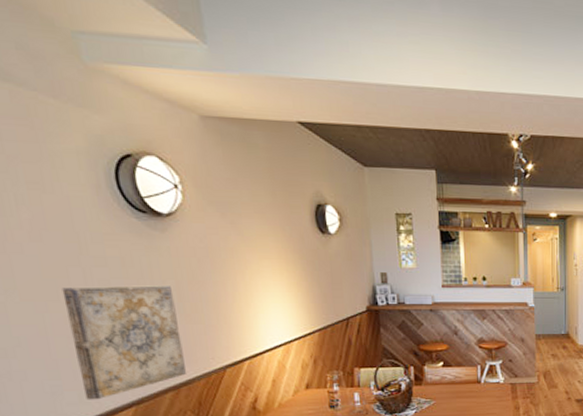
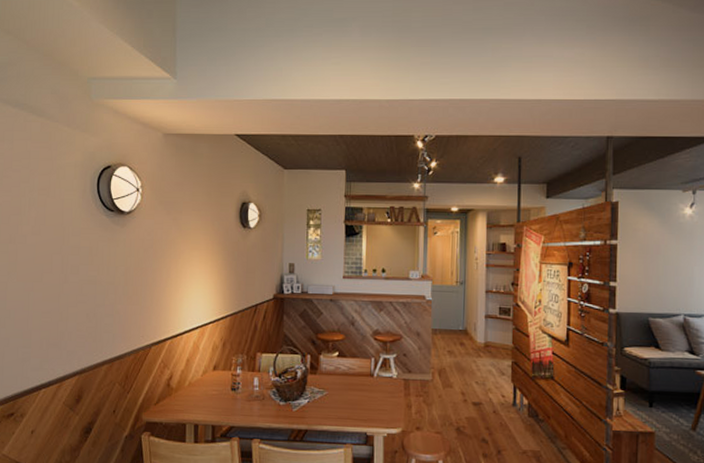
wall art: present [61,285,186,400] -> none [45,271,122,368]

